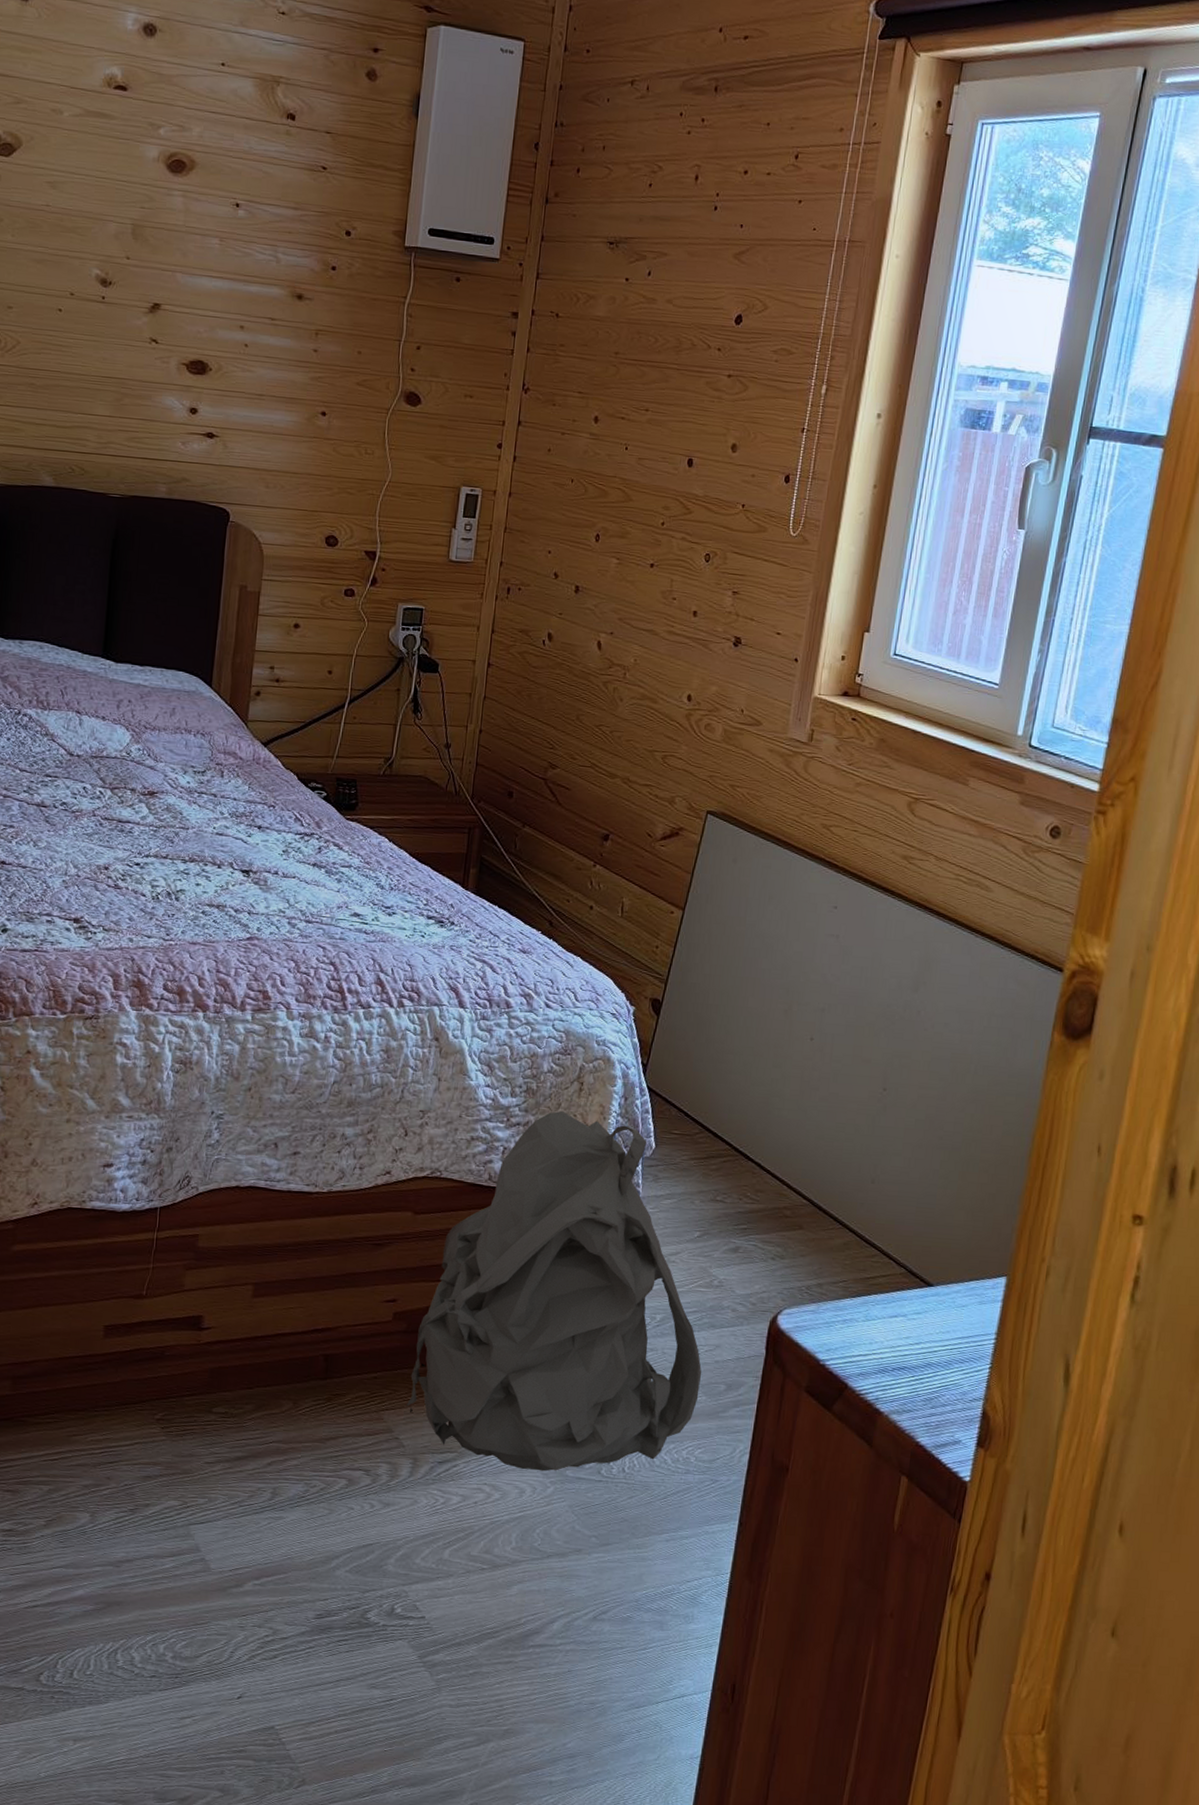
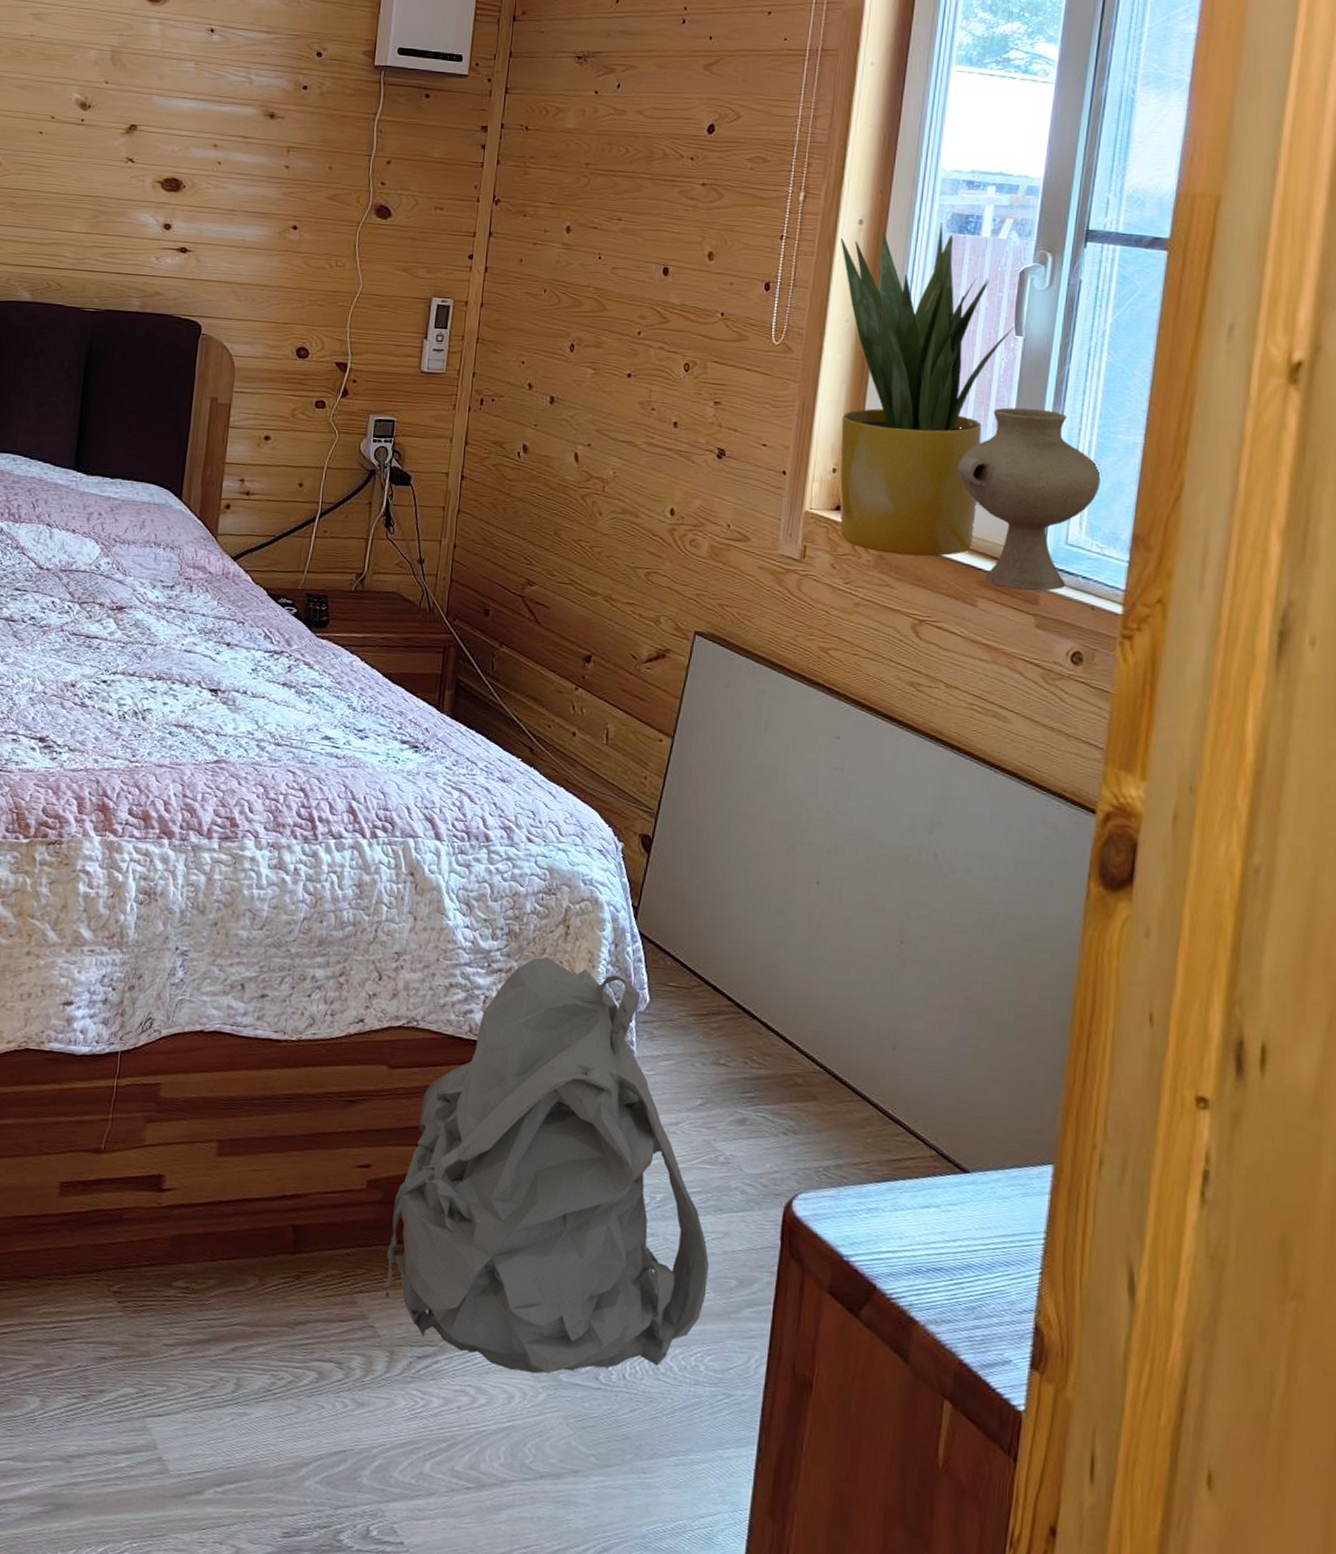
planter: none [846,418,1019,740] -> present [839,223,1016,557]
vase: none [957,598,1090,771] -> present [958,407,1102,591]

